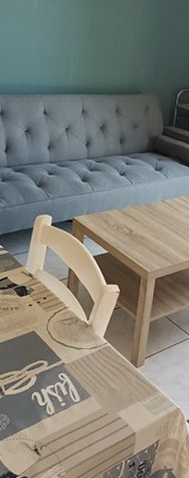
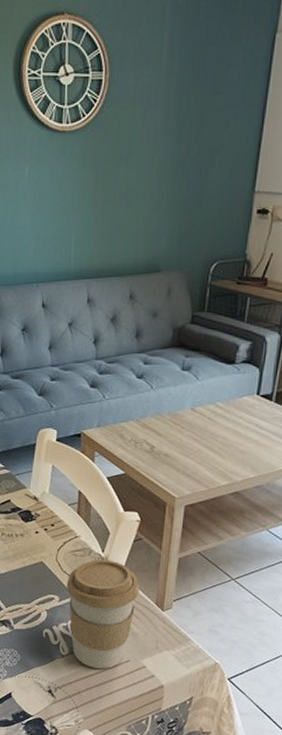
coffee cup: none [54,327,118,424] -> present [66,560,140,669]

